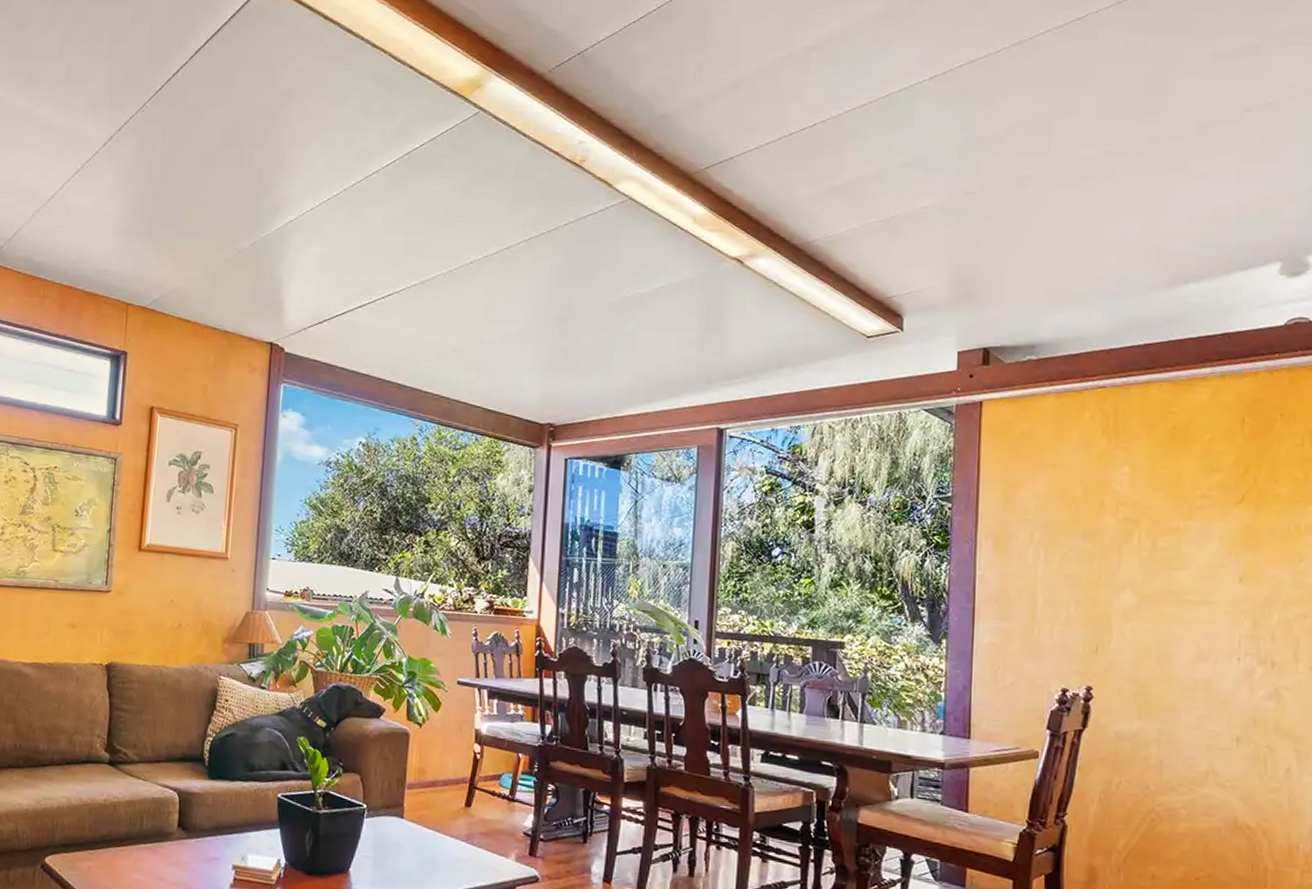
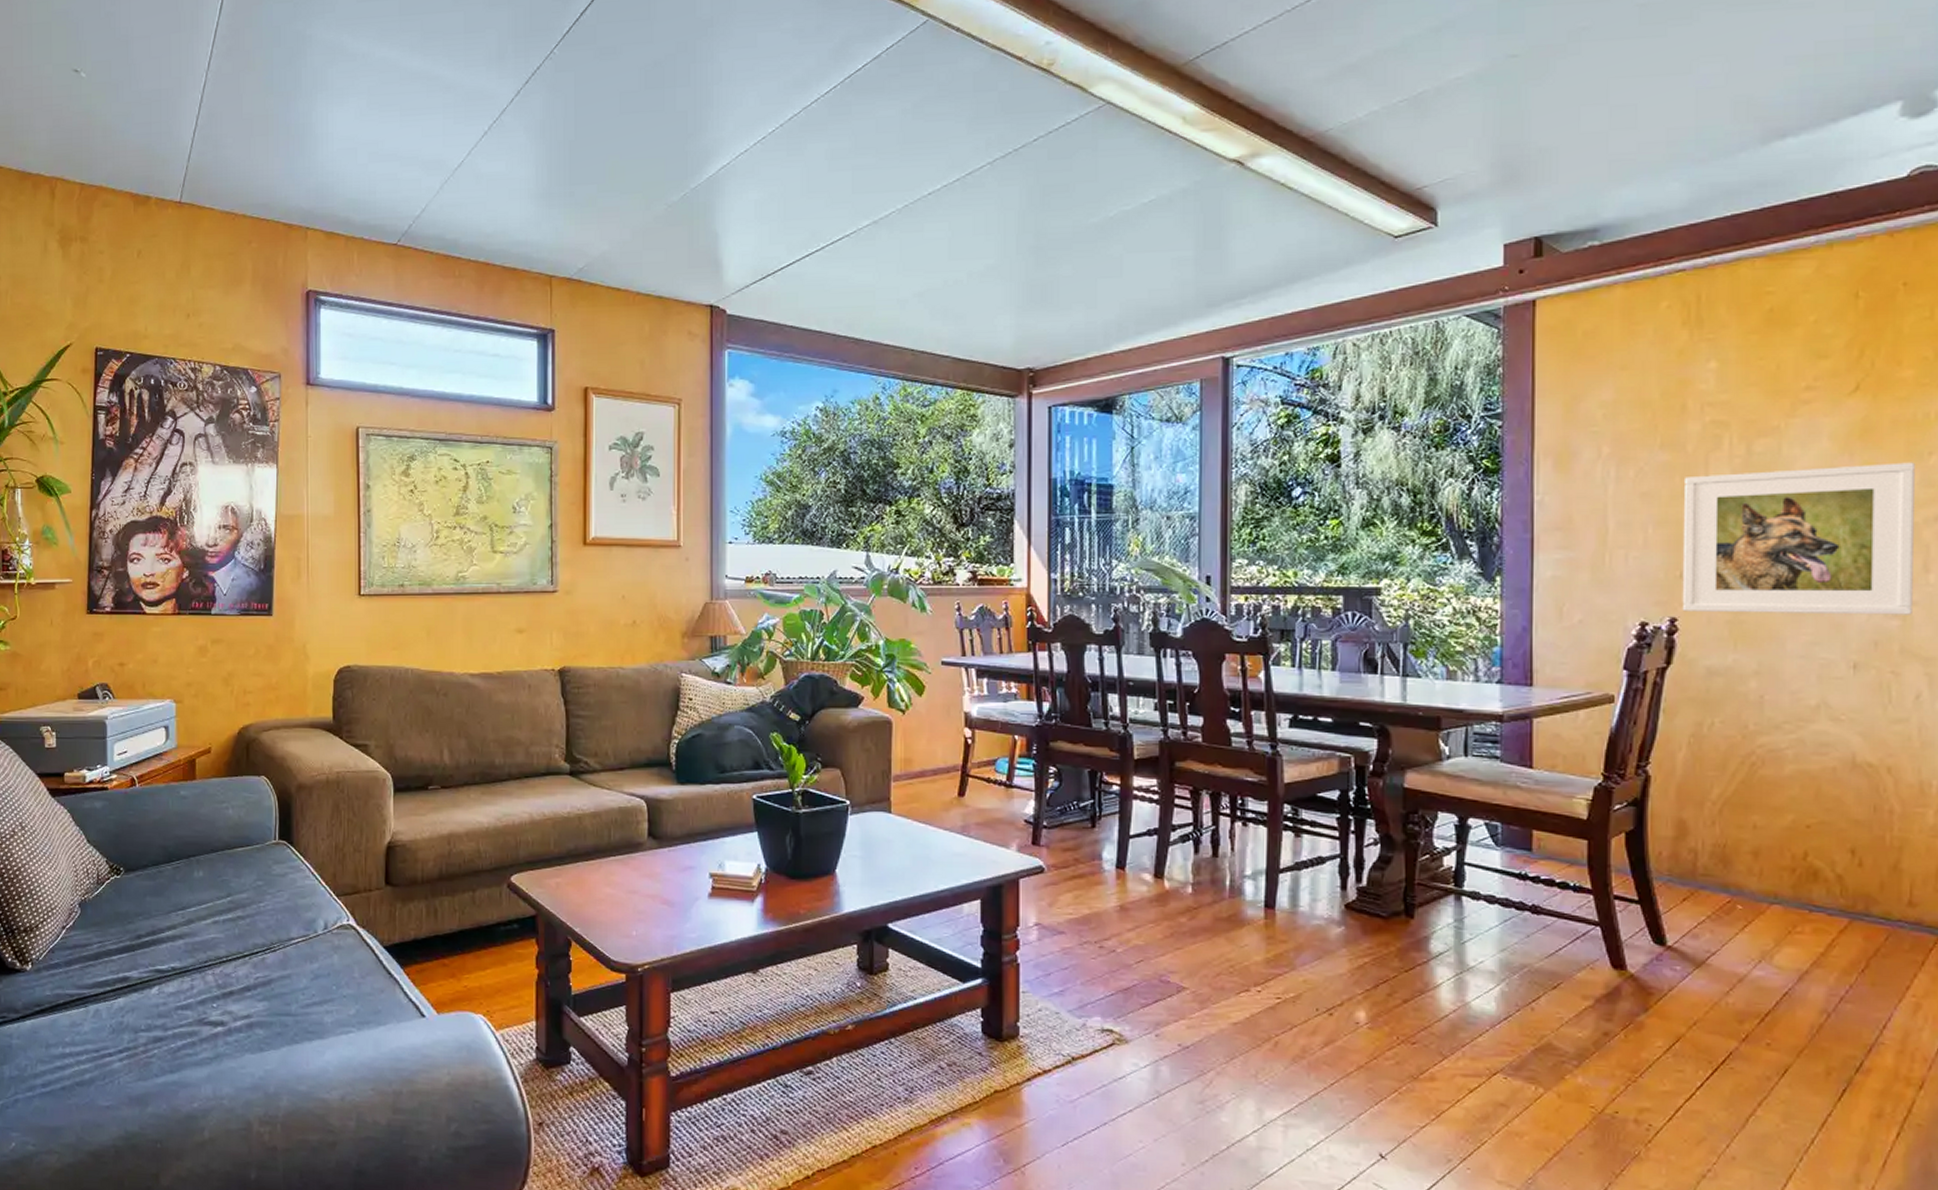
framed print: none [1096,564,1288,698] -> present [1682,462,1915,615]

